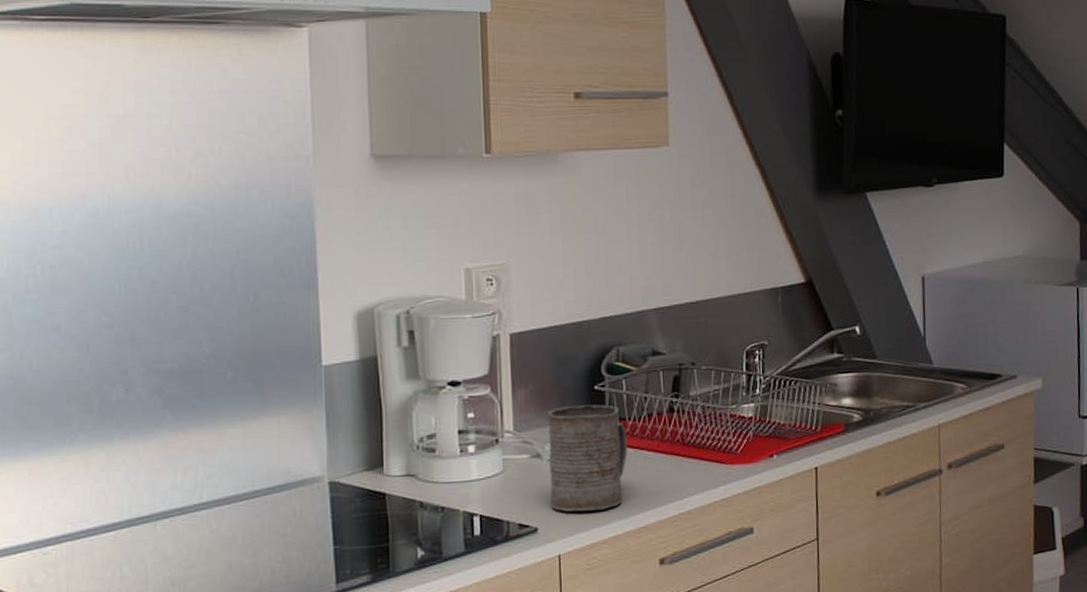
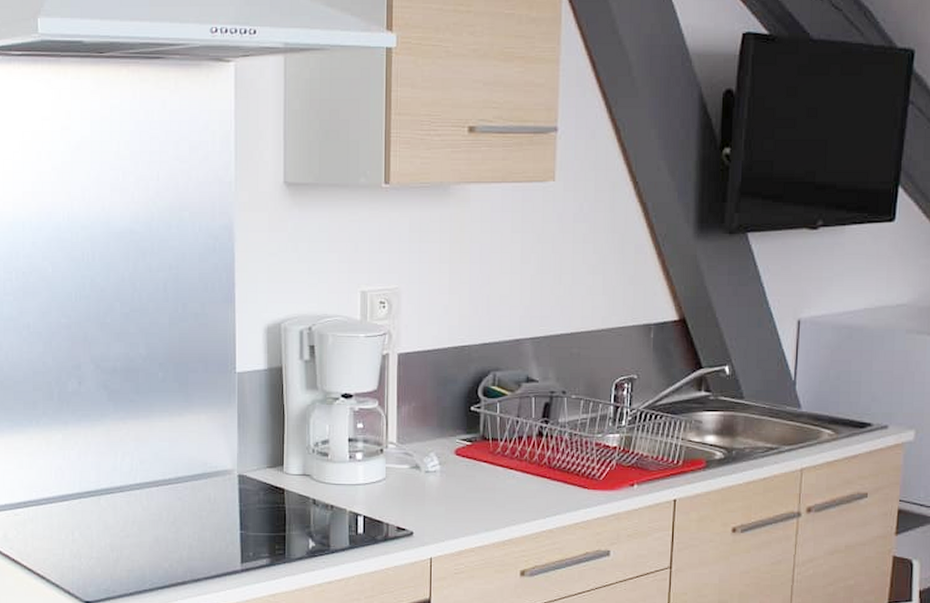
mug: present [548,404,628,512] -> none [426,424,498,521]

